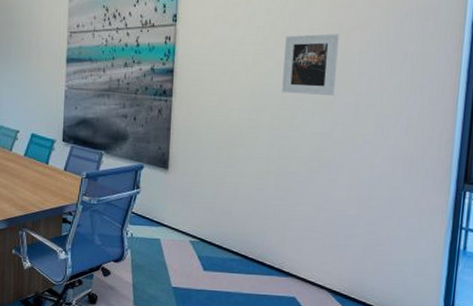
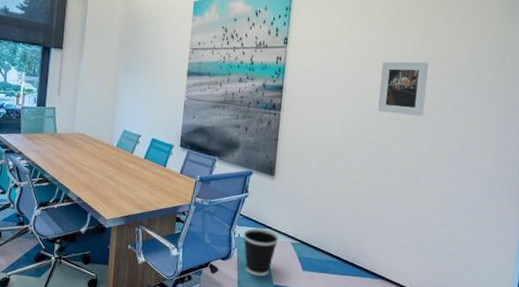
wastebasket: none [136,227,176,279] -> present [243,228,279,277]

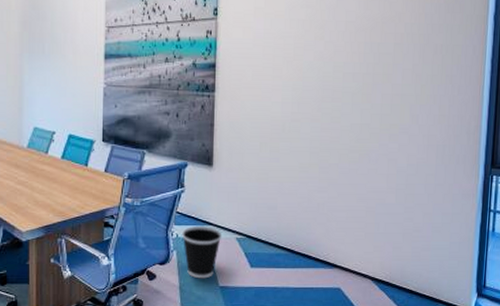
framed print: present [378,61,429,116] -> none [322,26,375,87]

